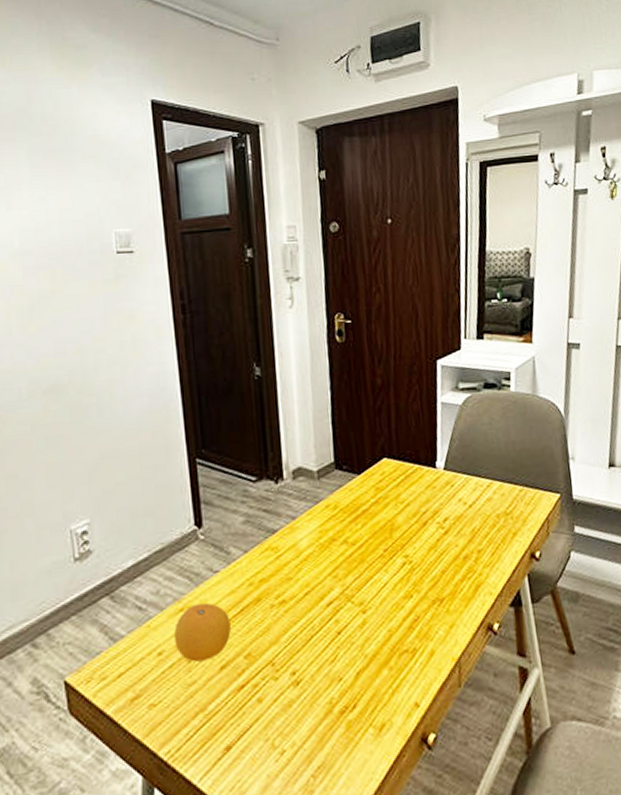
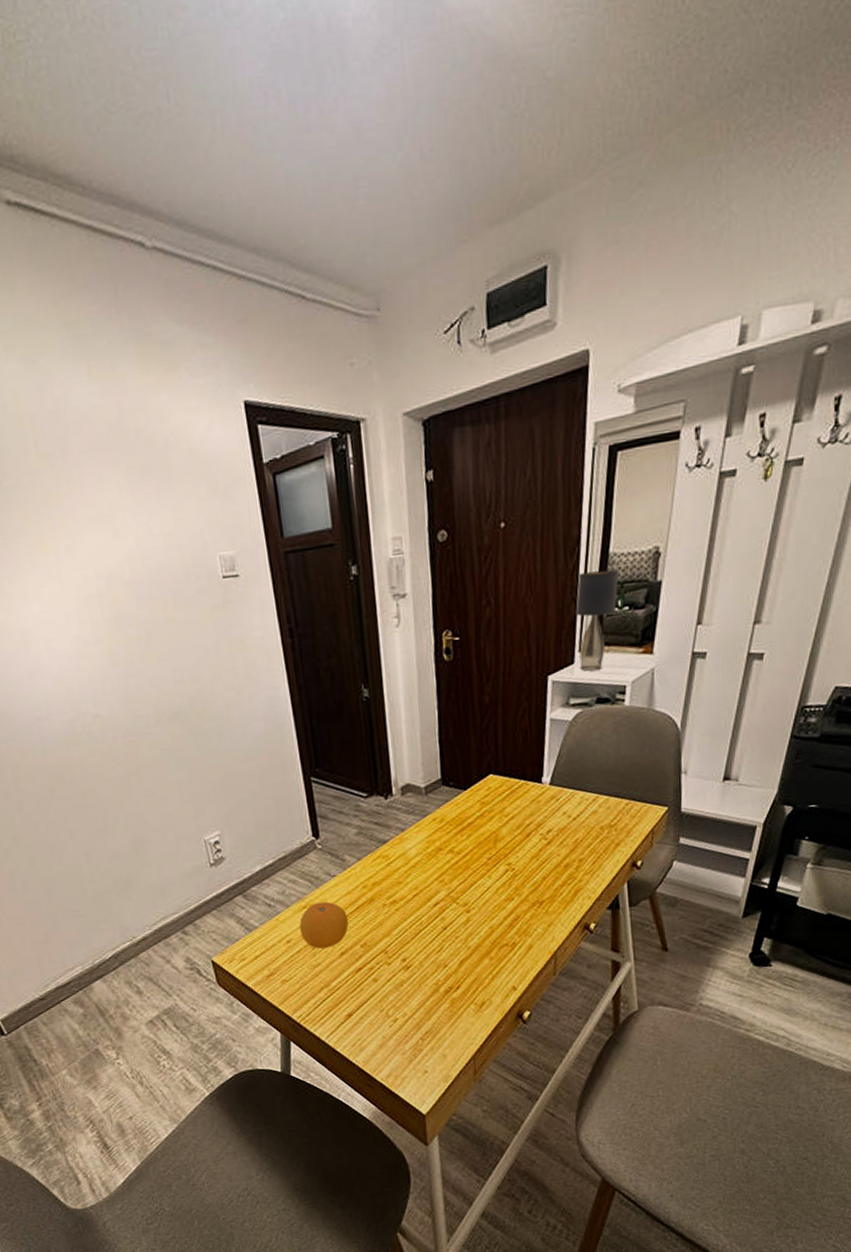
table lamp: none [459,265,496,357] -> present [575,569,619,671]

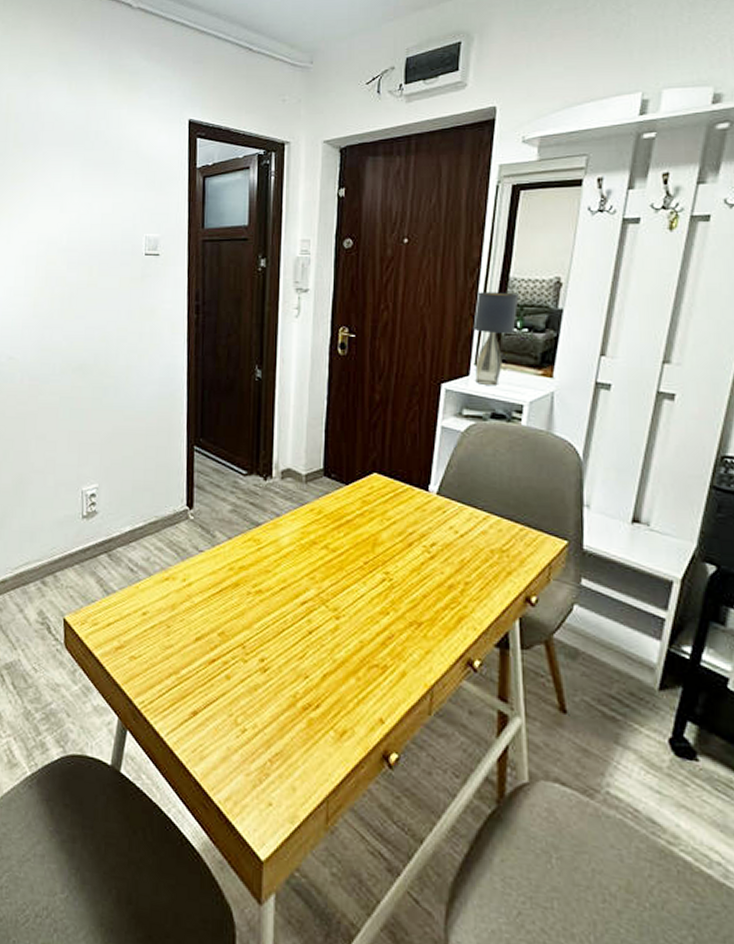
fruit: present [299,901,349,949] -> none [158,576,209,629]

